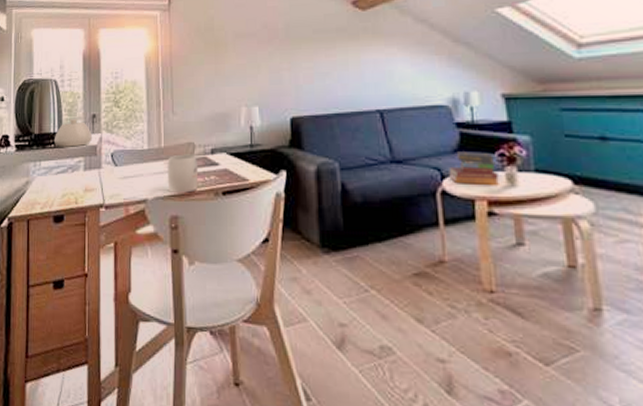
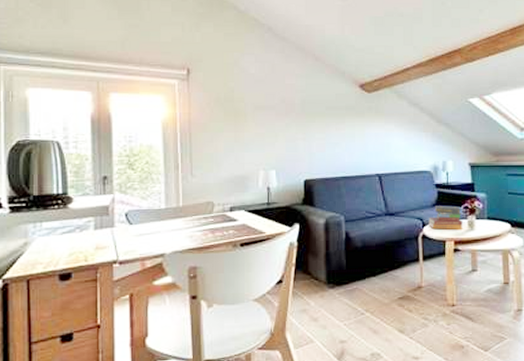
sugar bowl: present [54,119,93,147] -> none [57,180,104,208]
mug: present [167,154,199,194] -> none [186,212,217,248]

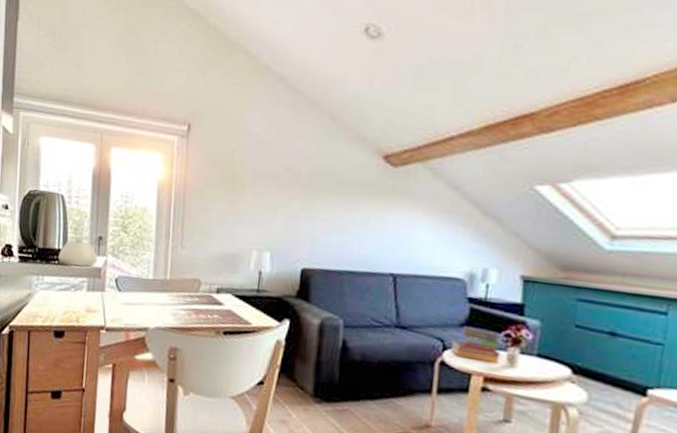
sugar bowl: none [57,180,104,208] -> present [58,238,98,267]

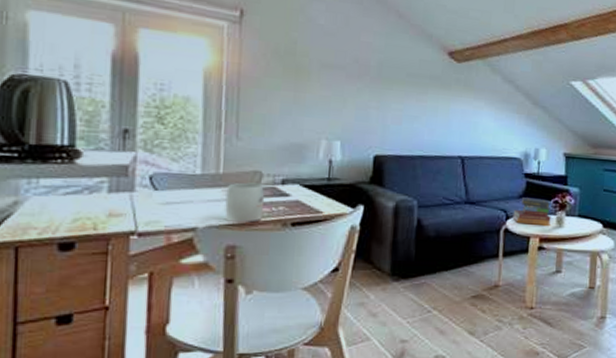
sugar bowl: present [58,238,98,267] -> none [61,131,123,165]
mug: none [169,289,203,328] -> present [224,182,265,224]

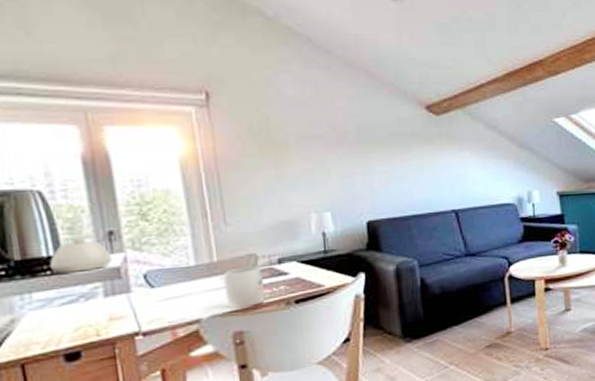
sugar bowl: none [61,131,123,165] -> present [49,238,113,274]
books: present [513,197,552,227] -> none [515,241,553,269]

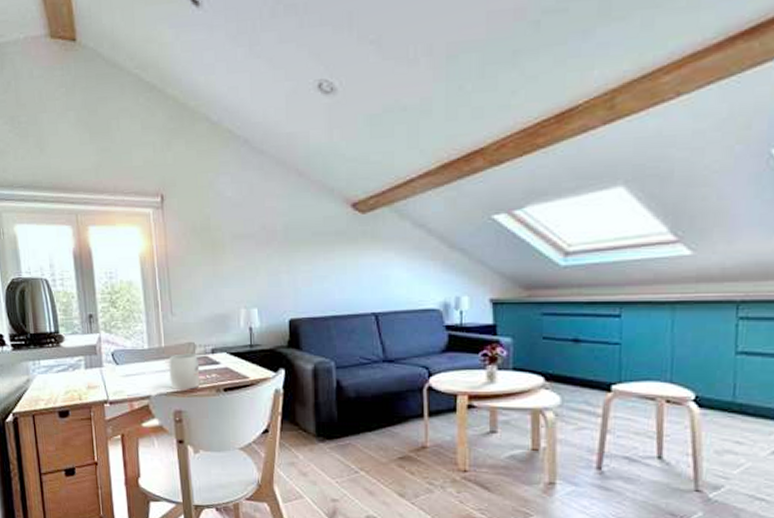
sugar bowl: present [49,238,113,274] -> none [51,319,92,346]

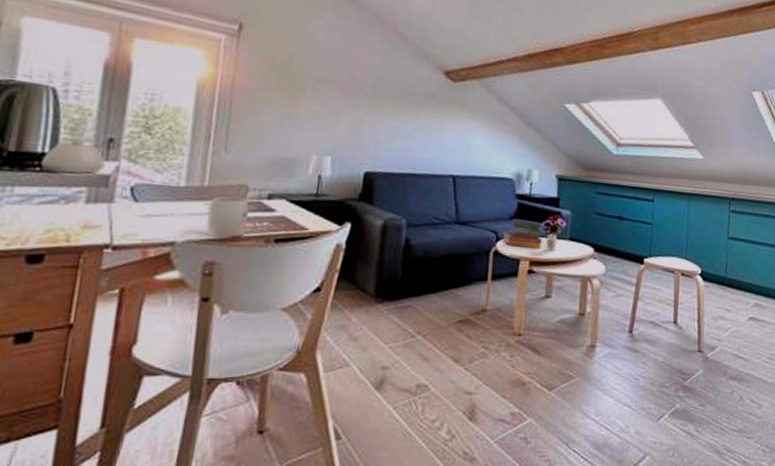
sugar bowl: none [51,319,92,346] -> present [40,139,106,174]
books: none [436,352,480,383] -> present [503,219,543,250]

